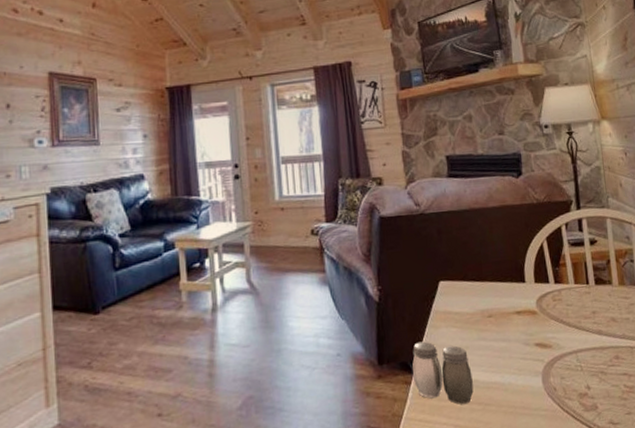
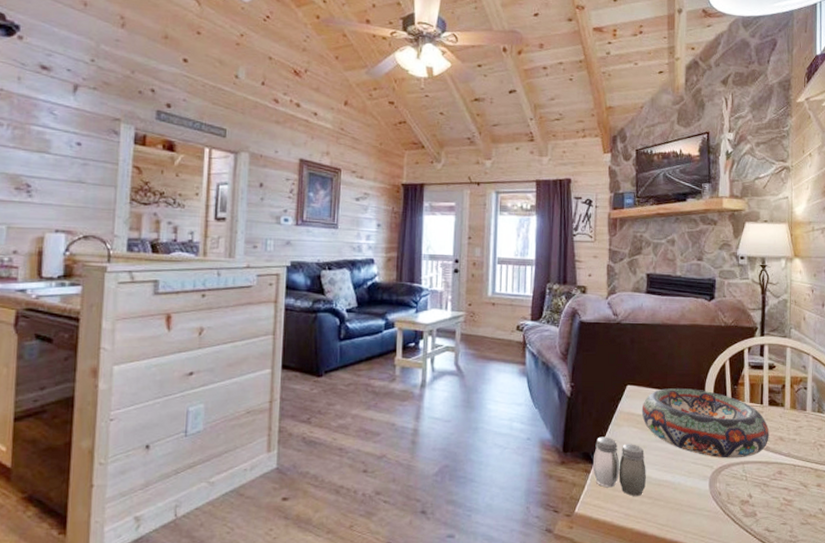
decorative bowl: none [458,276,601,350] -> present [641,388,769,458]

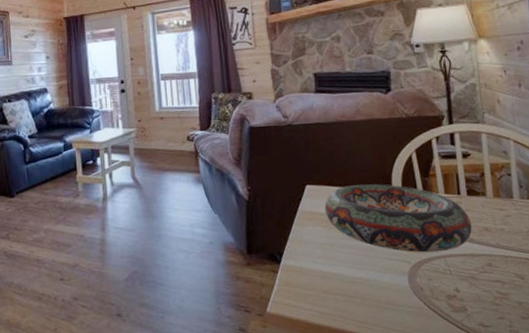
salt and pepper shaker: present [593,437,646,497] -> none [279,237,338,295]

